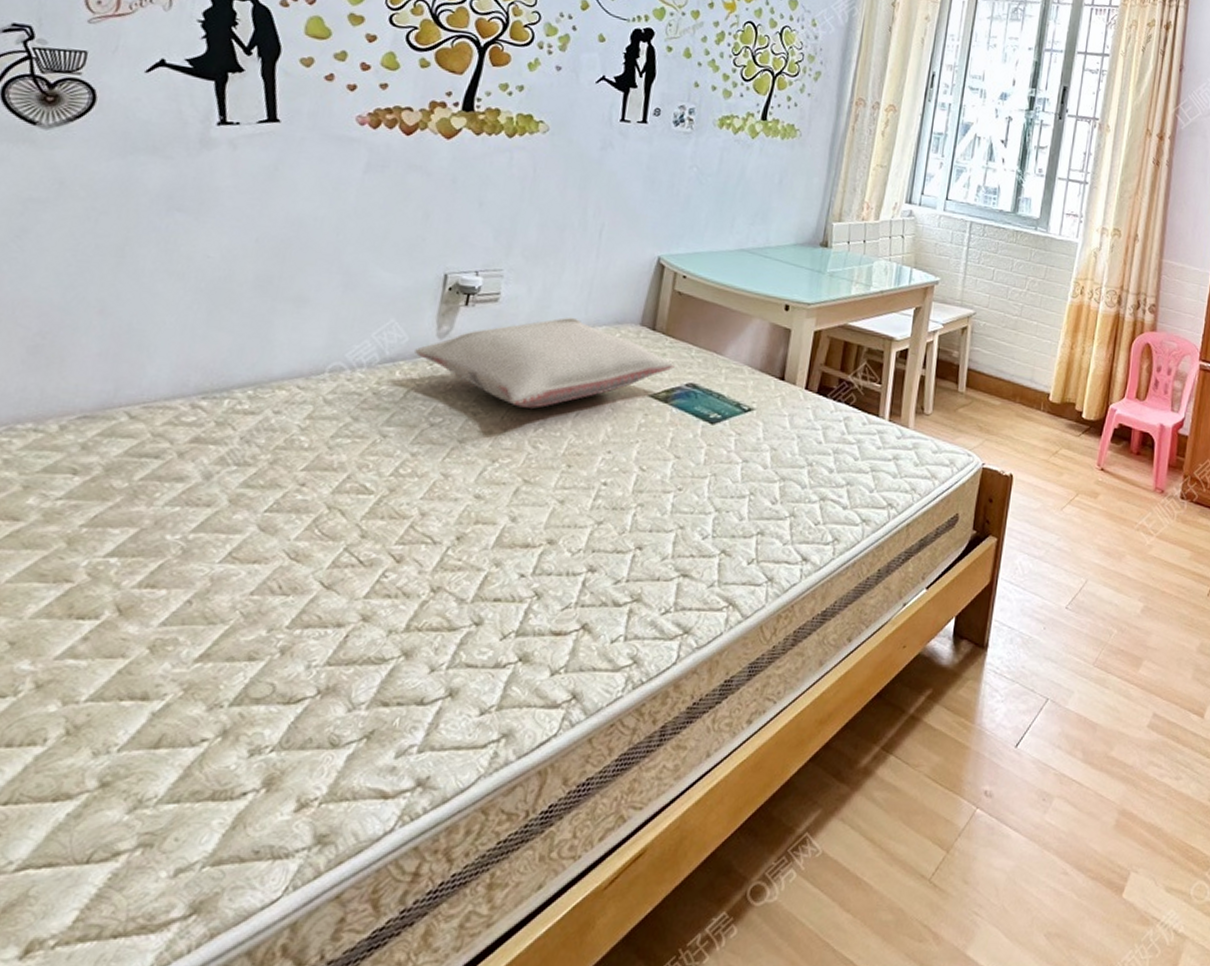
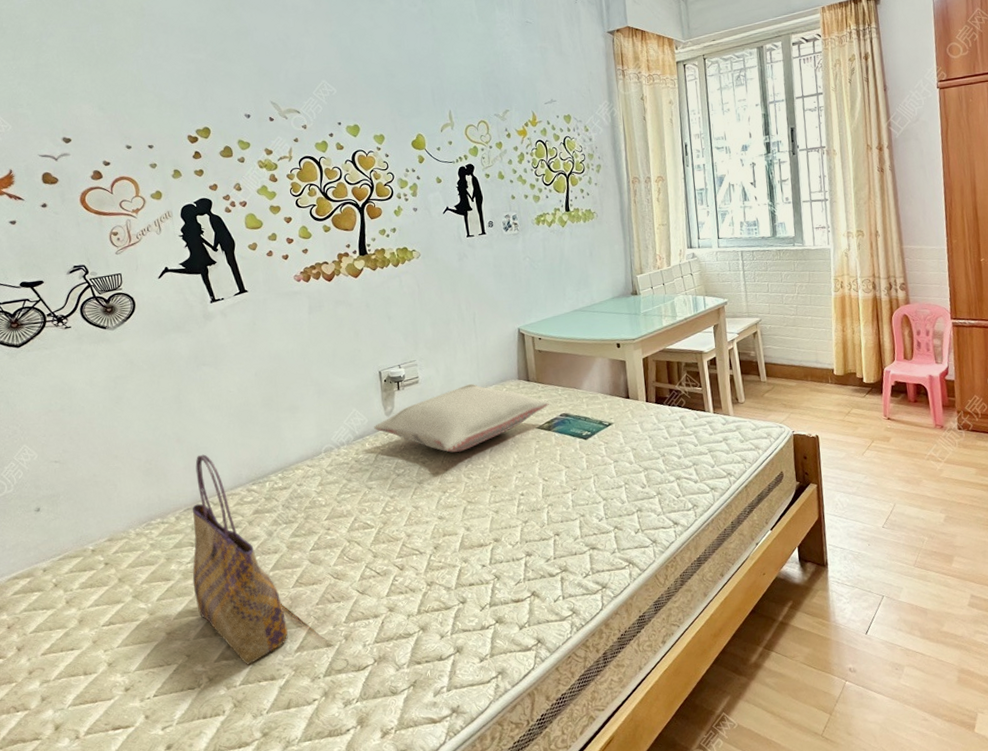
tote bag: none [51,339,196,671] -> present [192,454,288,665]

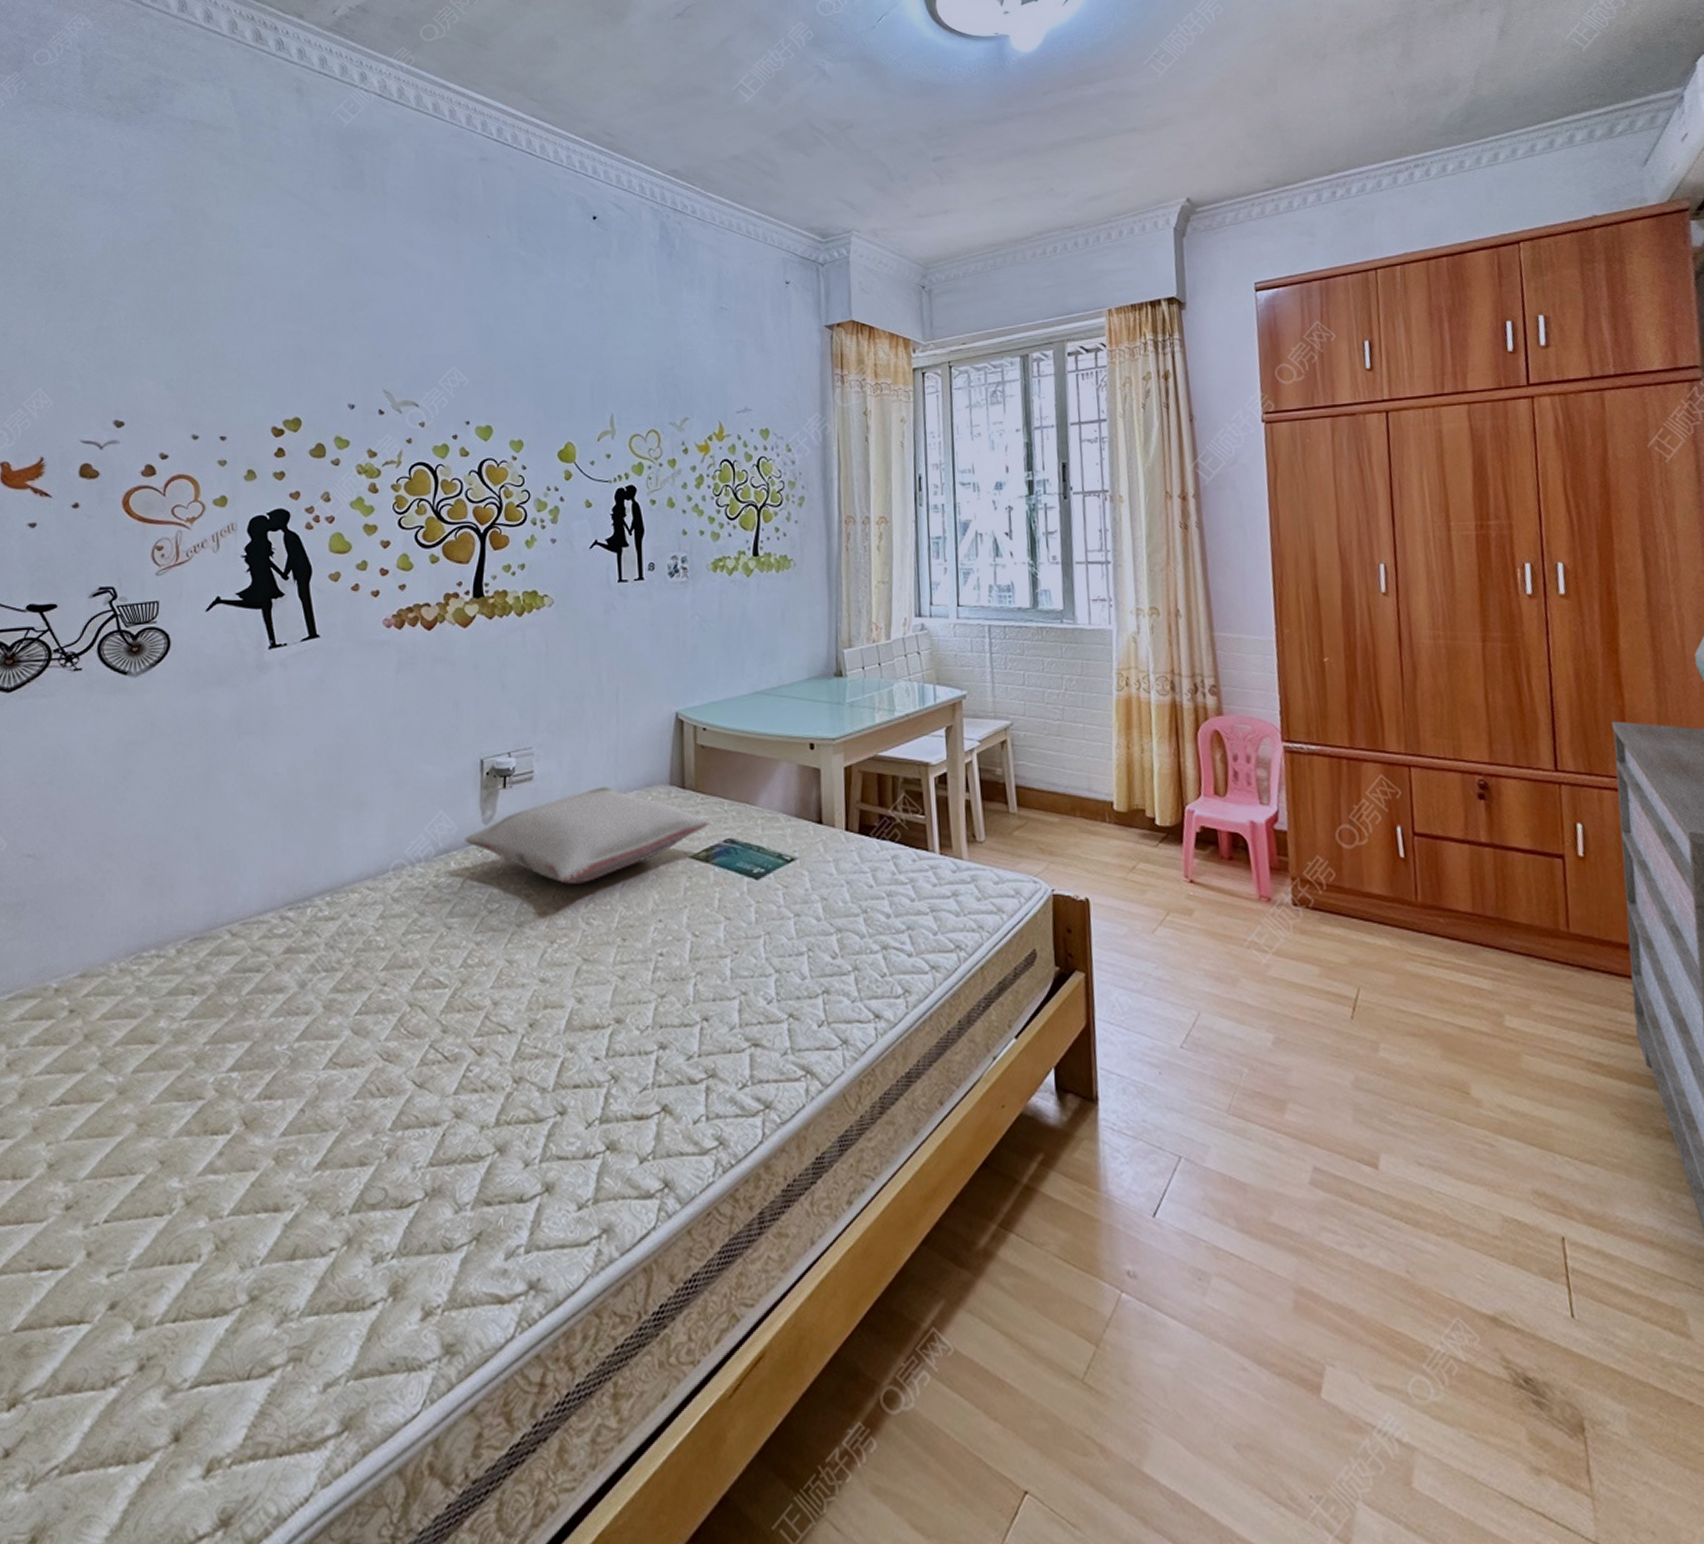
tote bag: present [192,454,288,665] -> none [185,860,308,1184]

